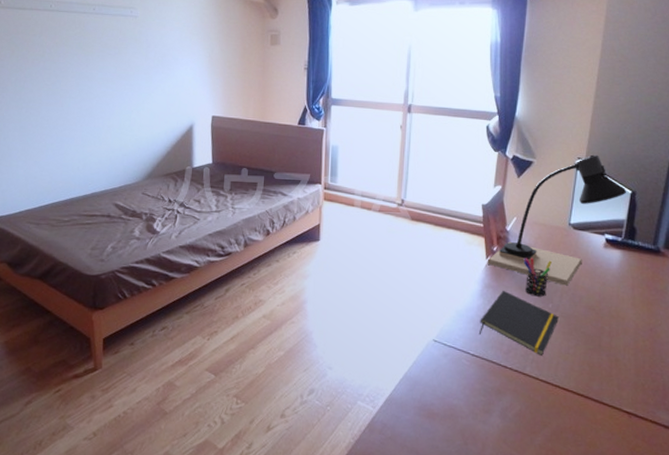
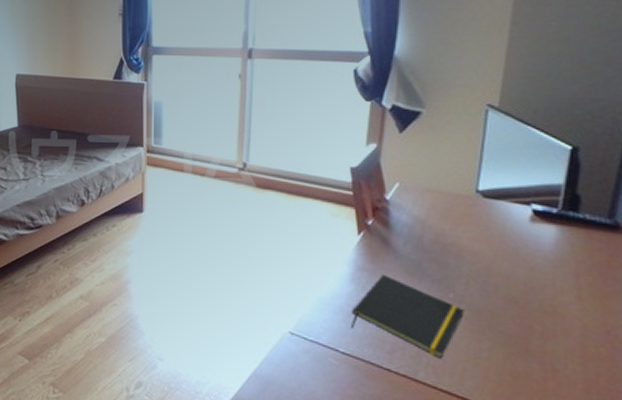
desk lamp: present [487,154,627,286] -> none [359,100,565,271]
pen holder: present [523,258,552,297] -> none [411,234,452,284]

